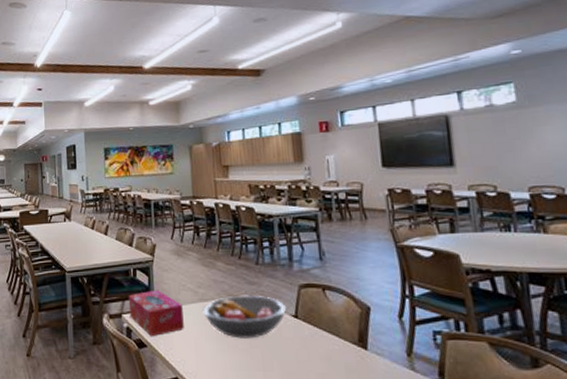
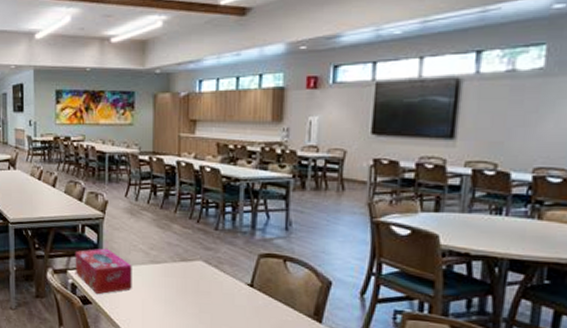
fruit bowl: present [203,295,287,339] -> none [153,260,243,304]

